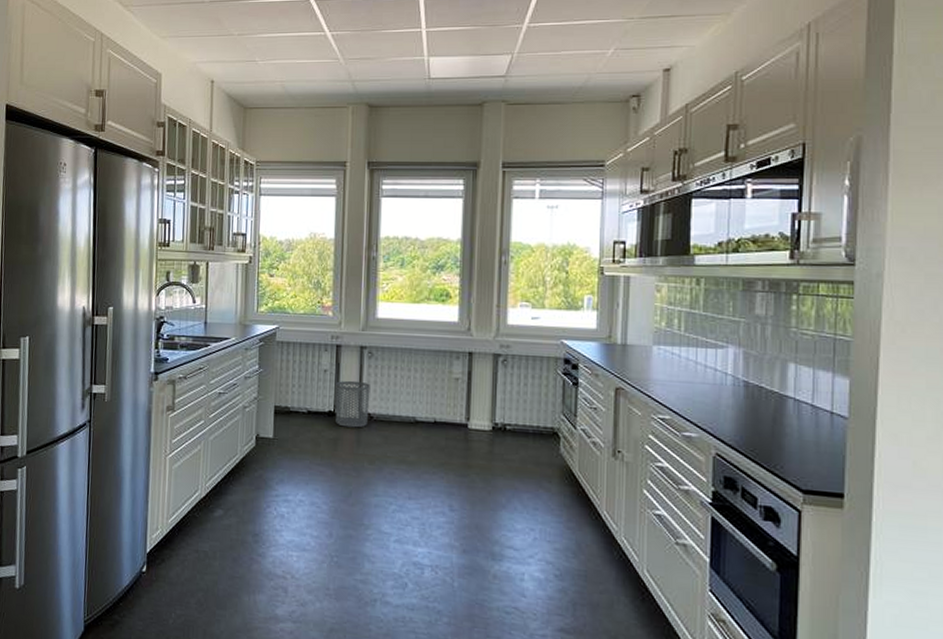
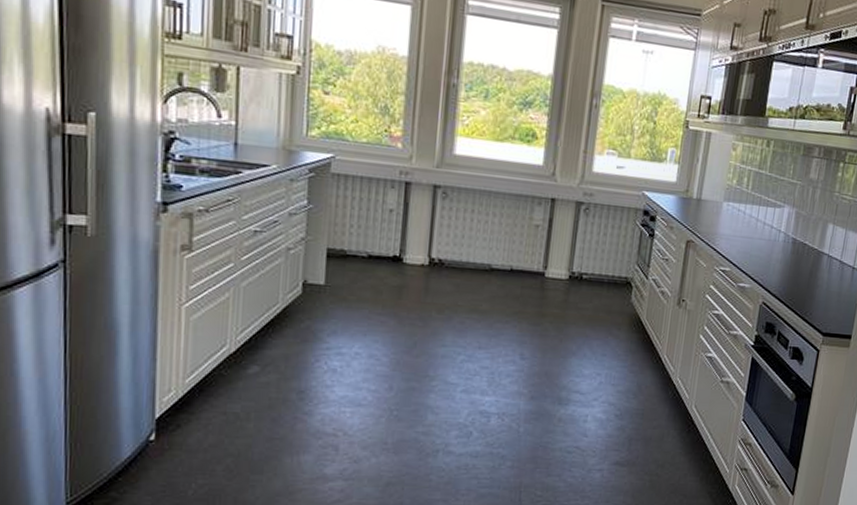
waste bin: present [334,380,370,428] -> none [400,222,443,275]

